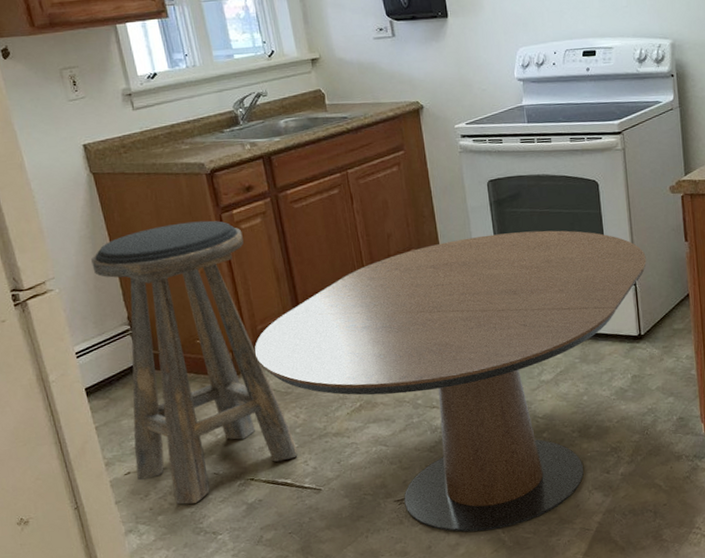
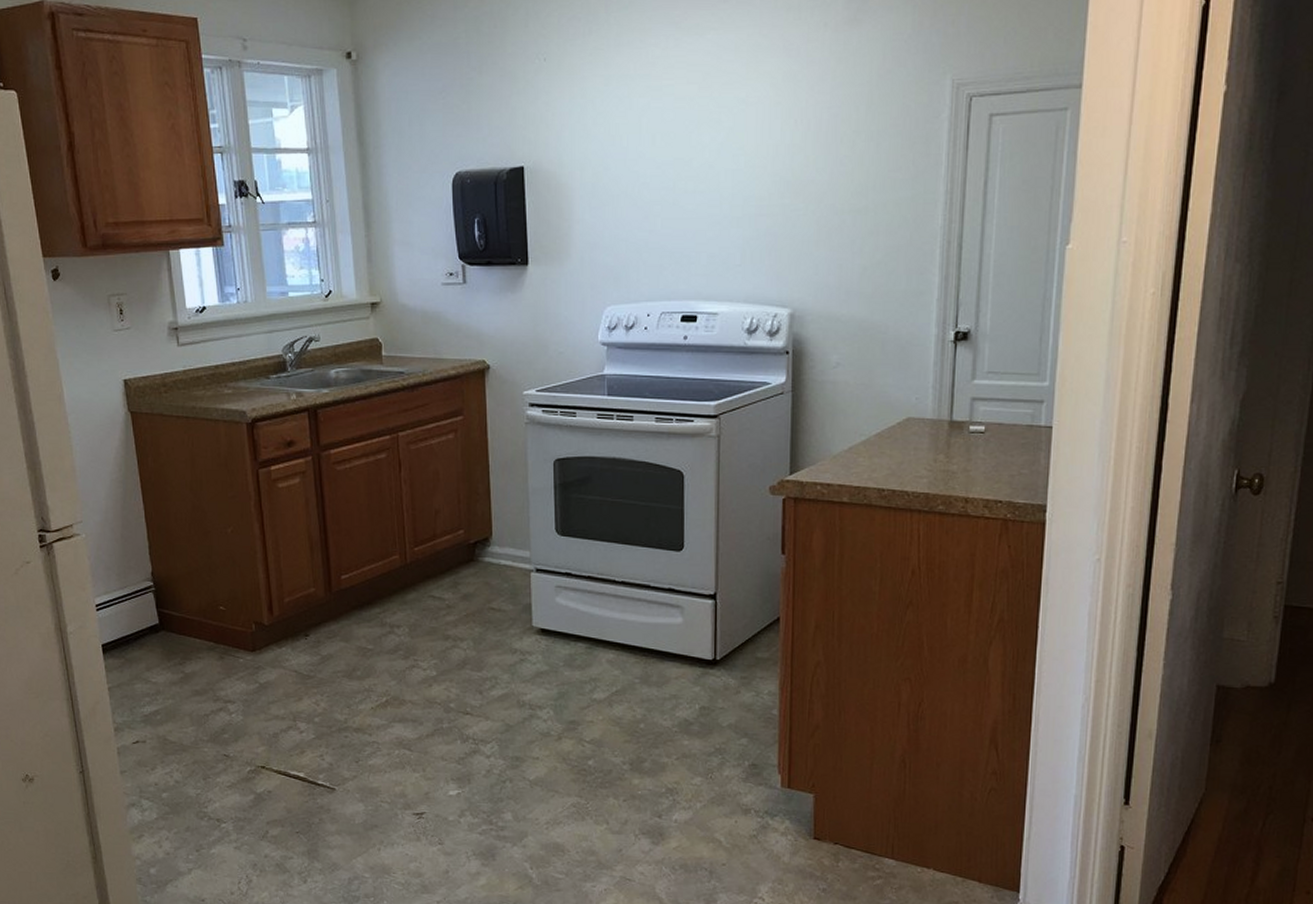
stool: present [91,220,298,505] -> none [121,475,314,785]
dining table: present [254,230,647,532] -> none [279,522,732,864]

